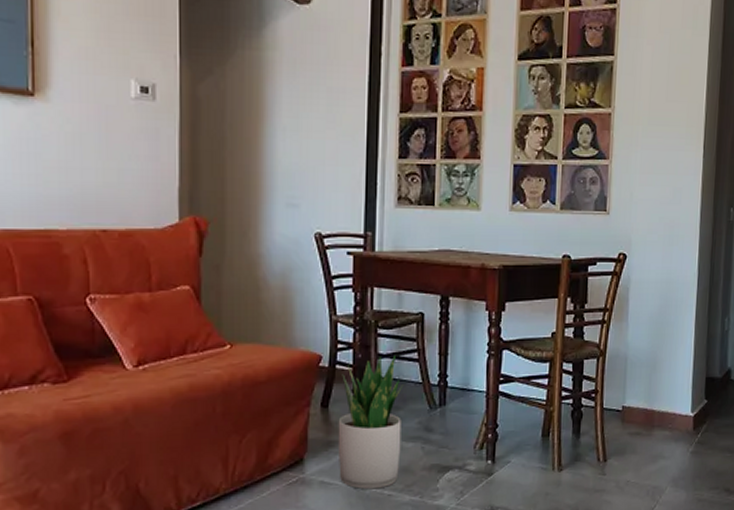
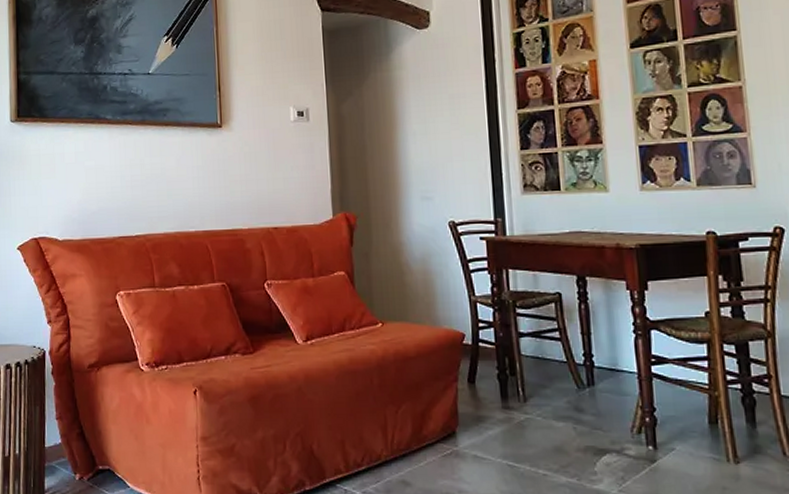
planter: present [337,356,404,490] -> none [485,334,552,468]

